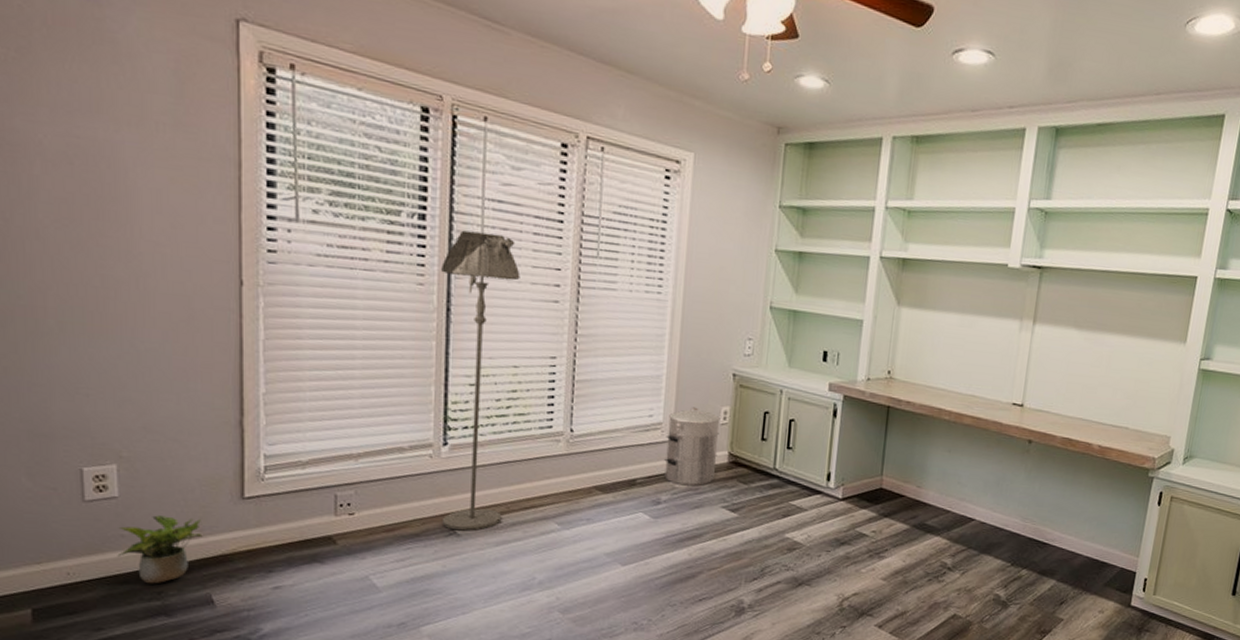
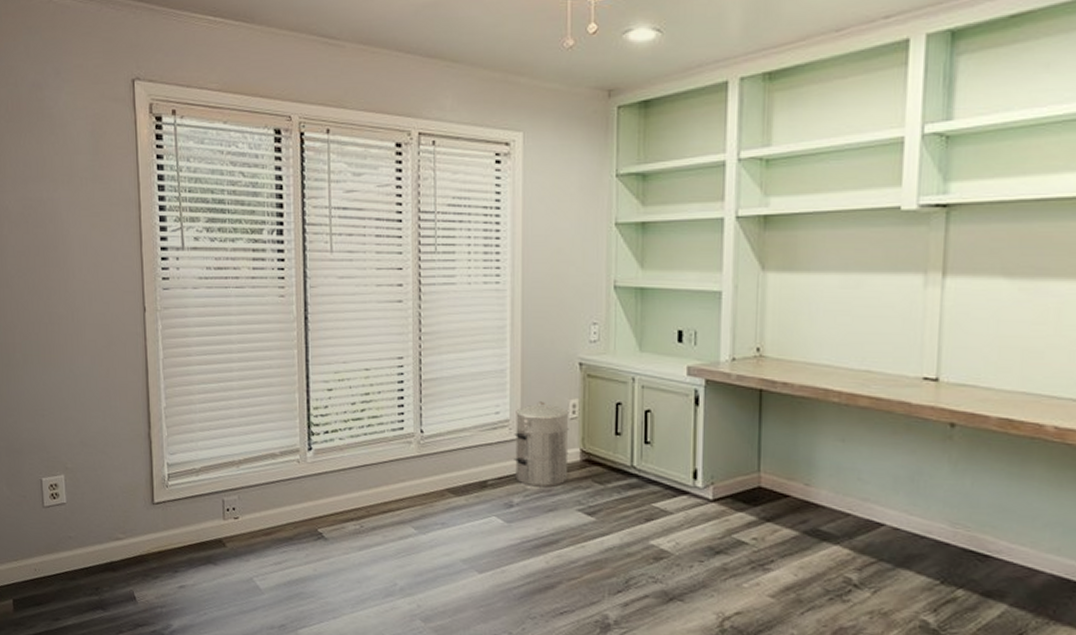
potted plant: present [117,515,203,584] -> none [67,519,126,581]
floor lamp: present [441,230,520,531] -> none [298,240,366,535]

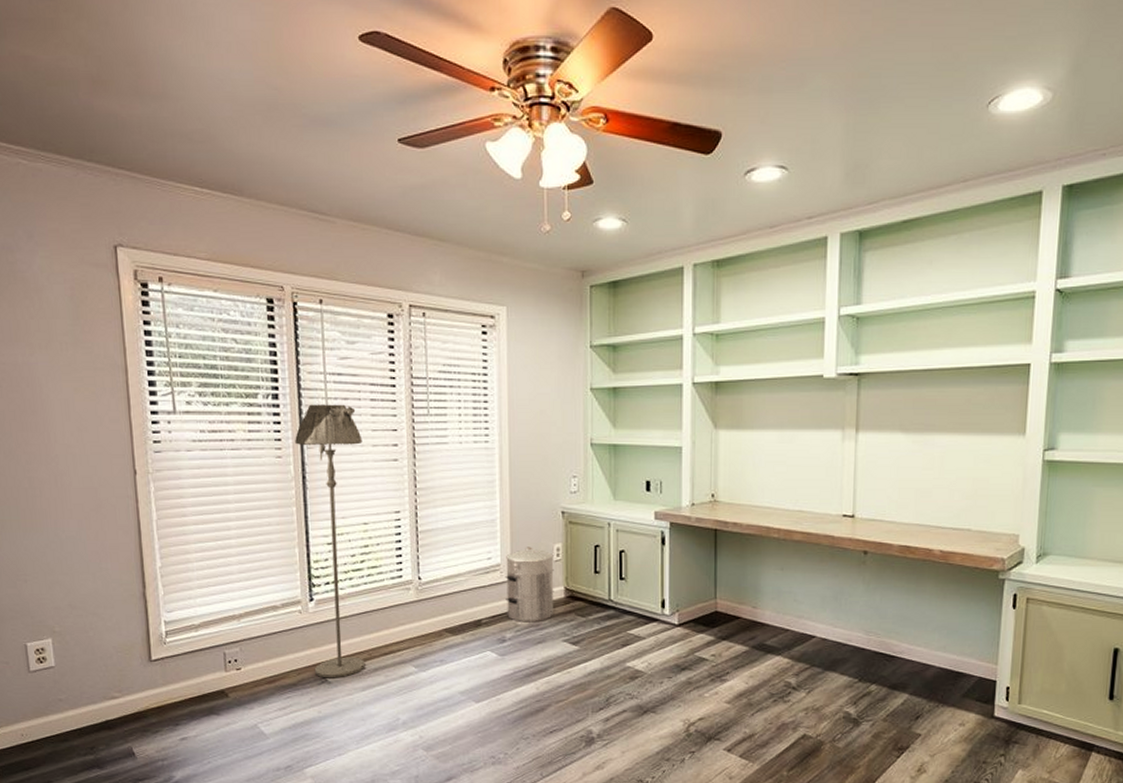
floor lamp: none [298,240,366,535] -> present [295,404,365,678]

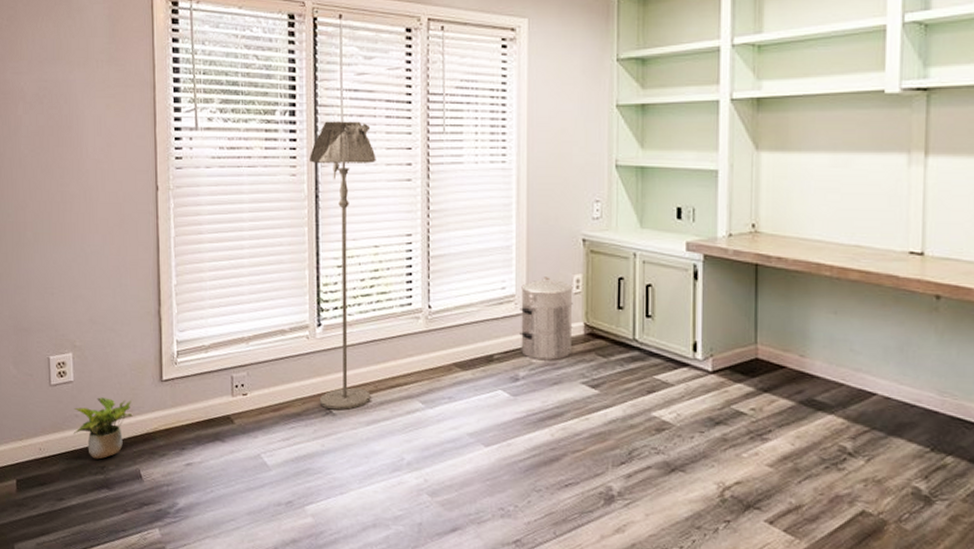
potted plant: none [57,680,122,741] -> present [73,397,133,460]

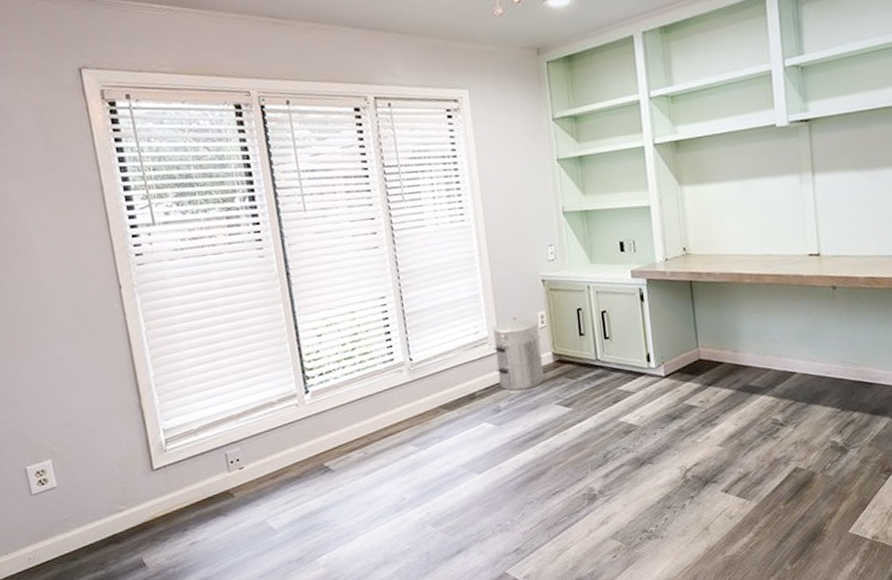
potted plant: present [73,397,133,460] -> none [61,495,127,557]
floor lamp: present [310,121,376,410] -> none [275,199,366,467]

